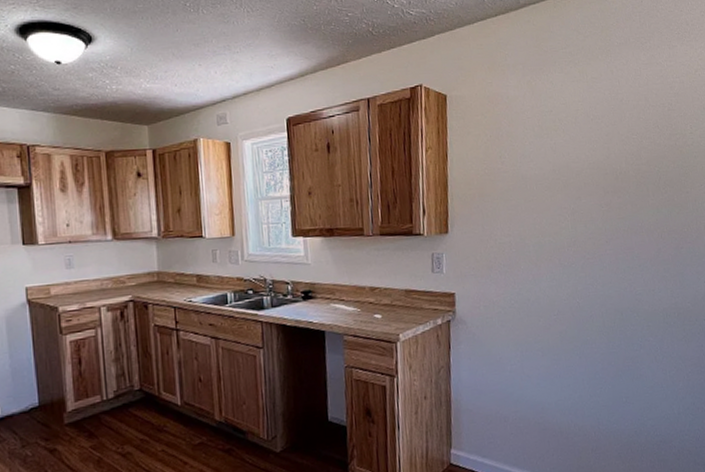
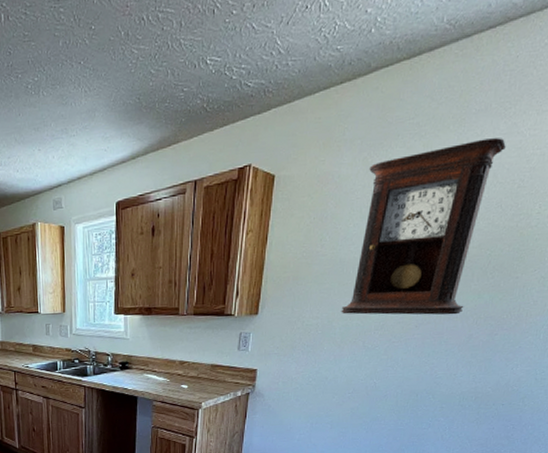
pendulum clock: none [531,67,650,231] -> present [341,138,506,315]

